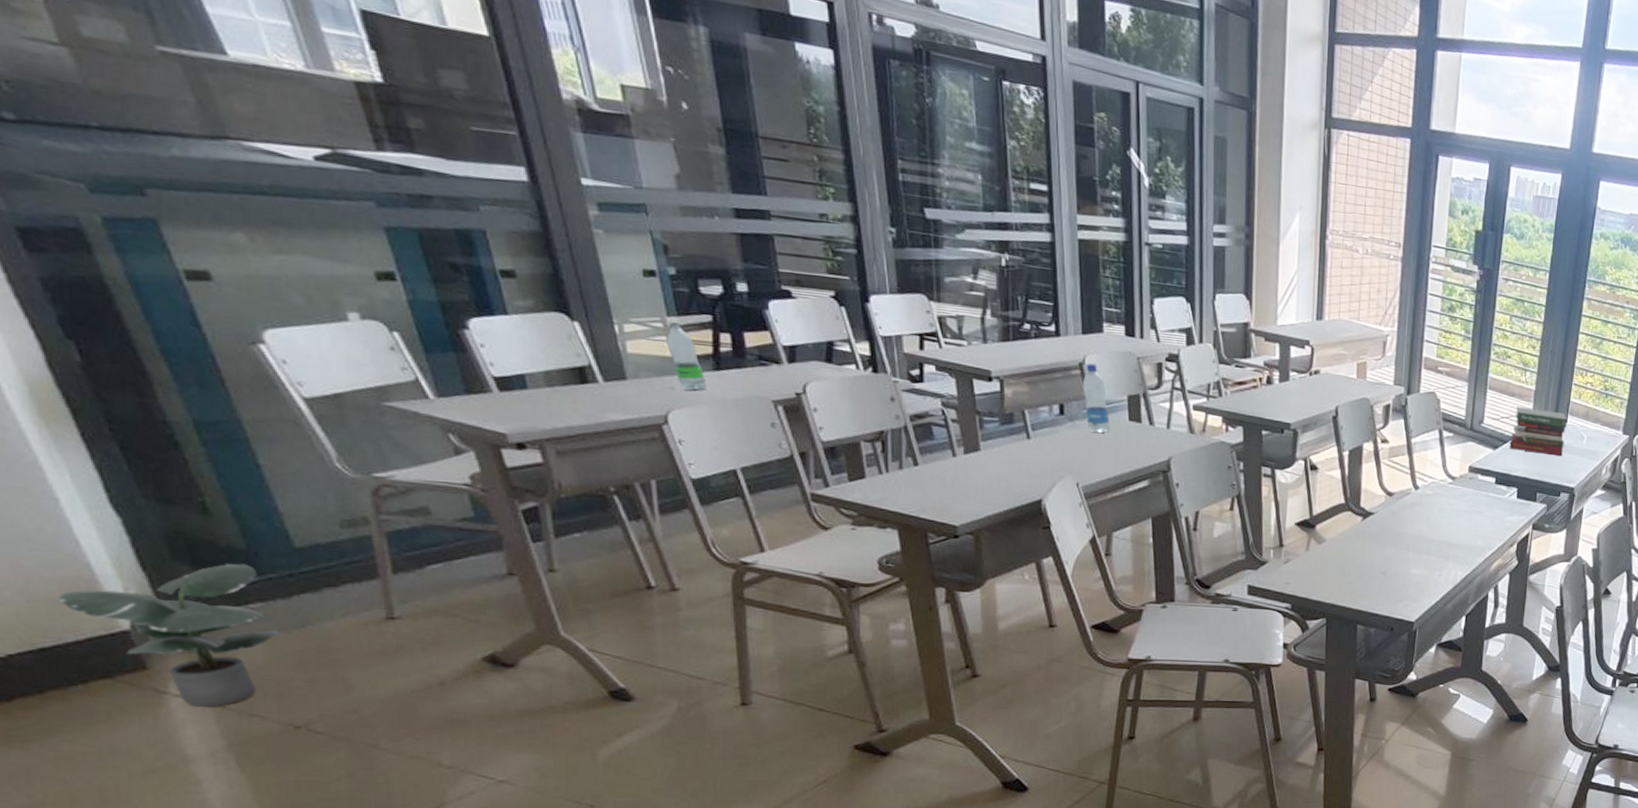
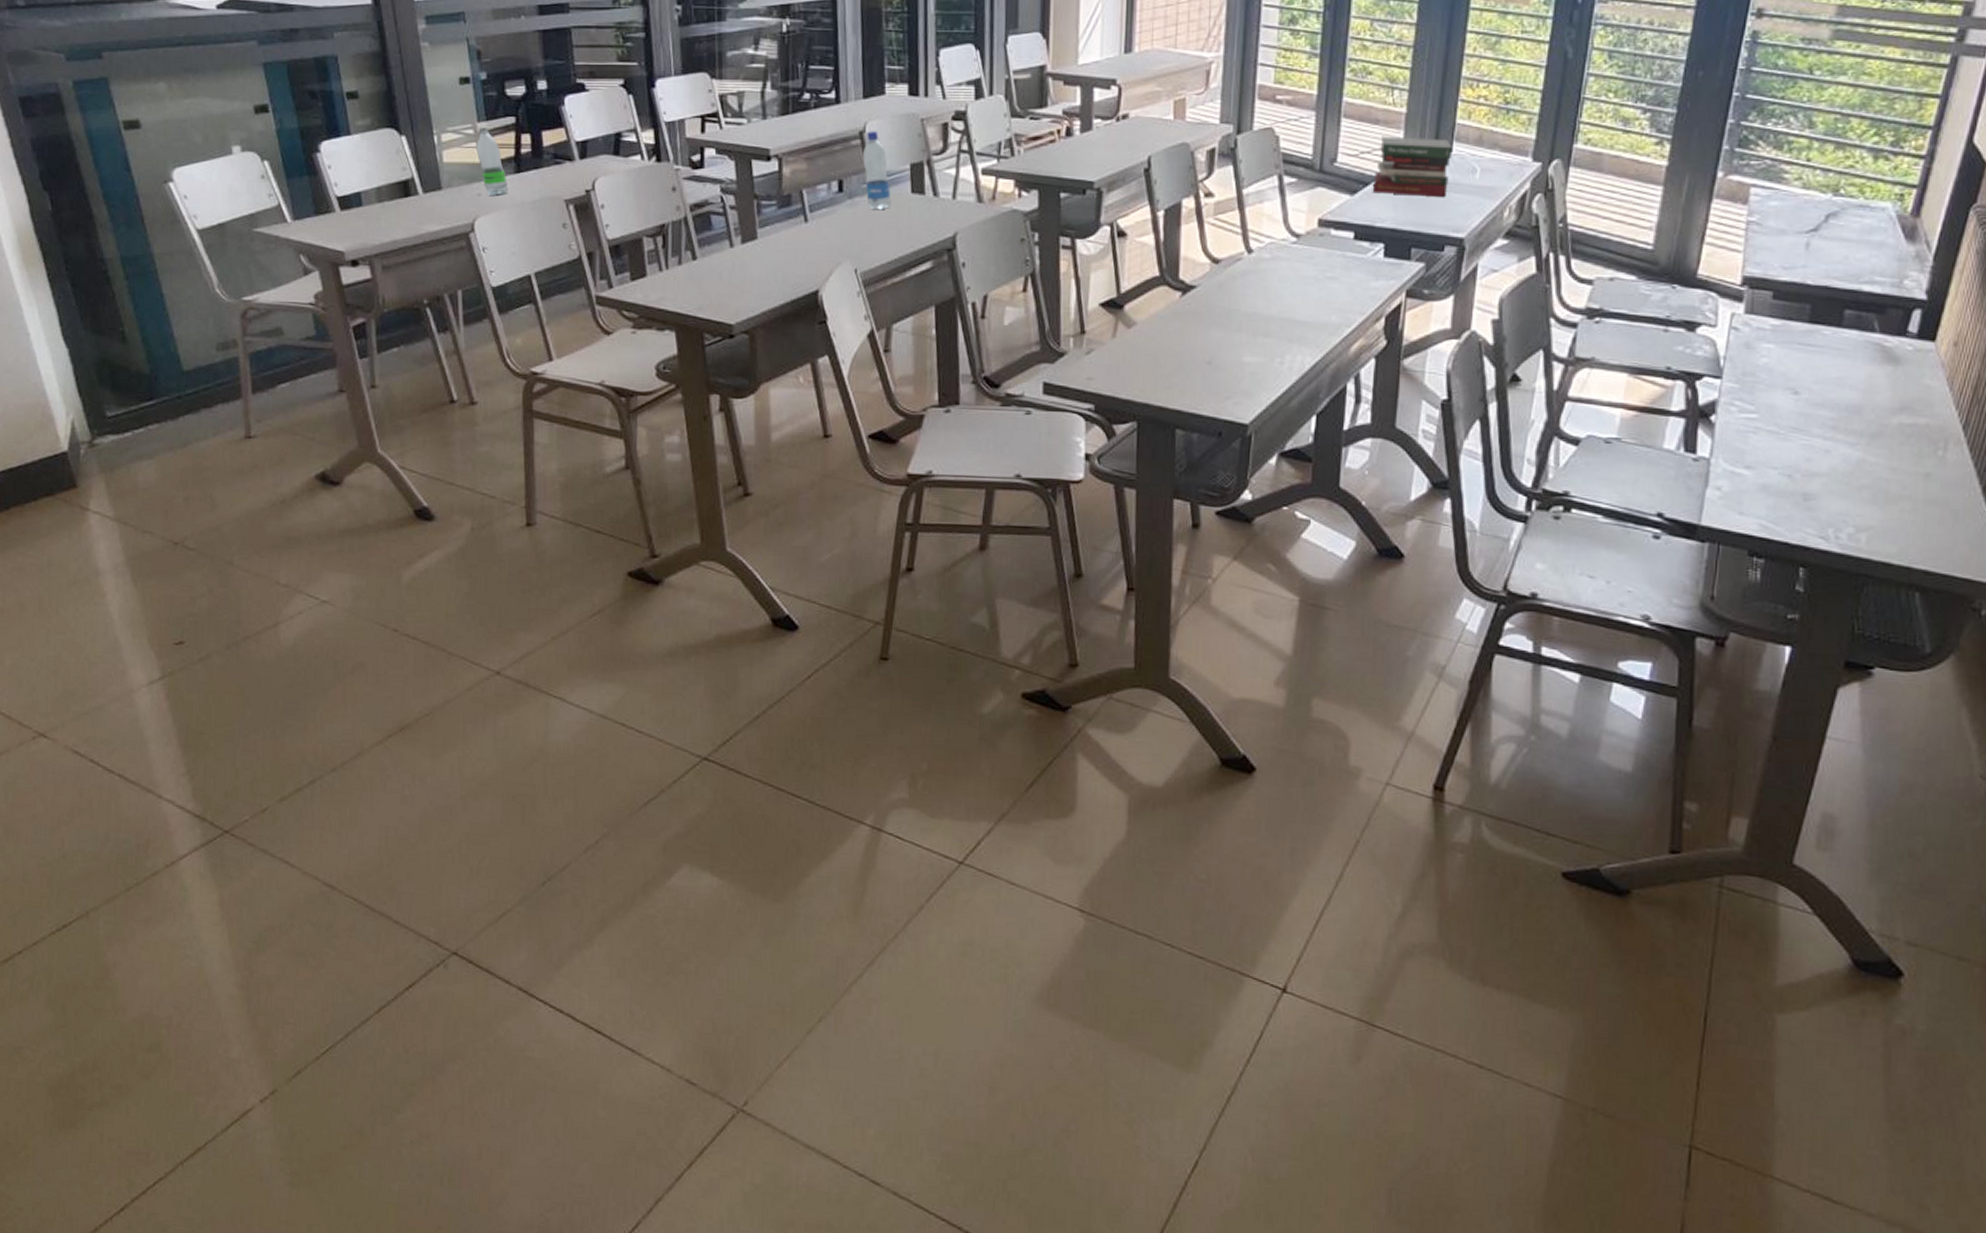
potted plant: present [59,563,278,707] -> none [24,387,167,523]

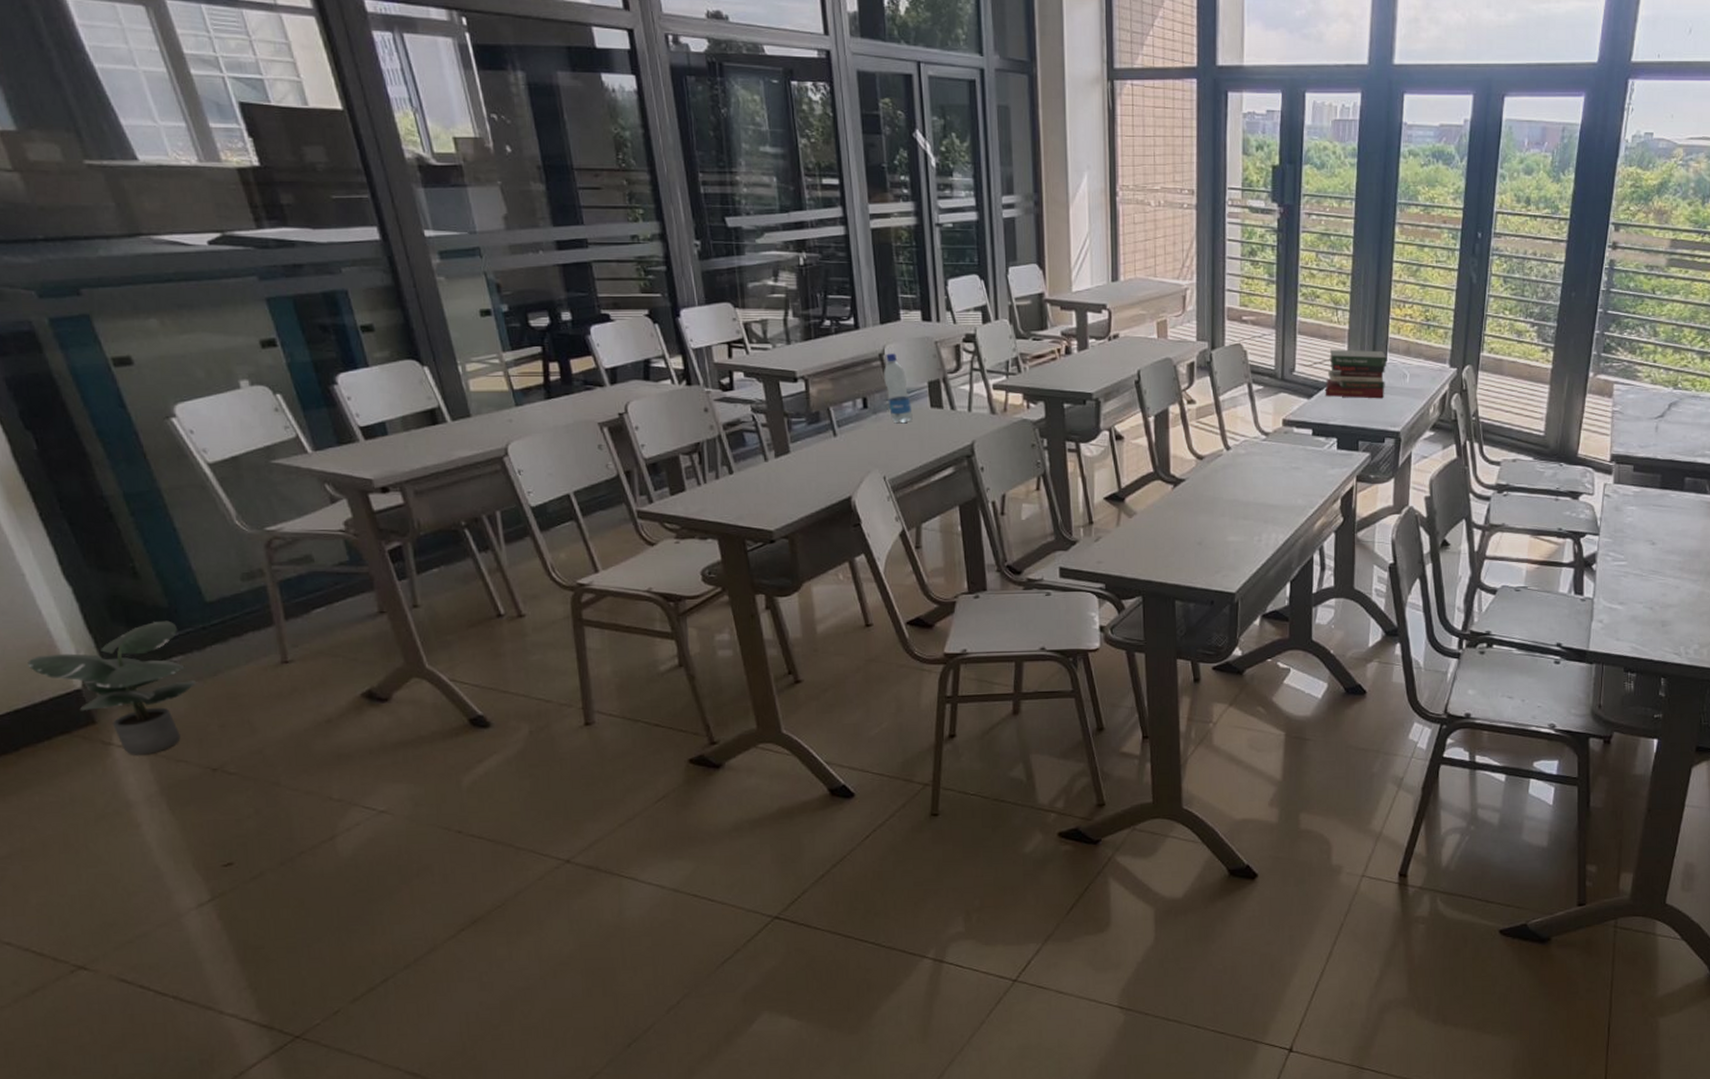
potted plant: none [24,387,167,523] -> present [27,620,196,755]
bottle: present [476,127,509,196] -> none [503,357,540,421]

